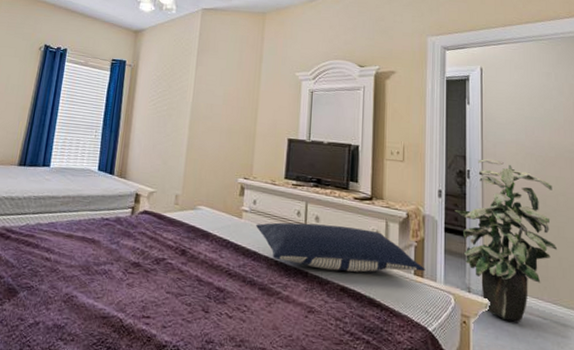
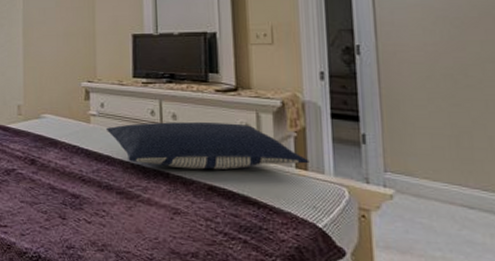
indoor plant: present [455,158,558,323] -> none [343,28,487,213]

